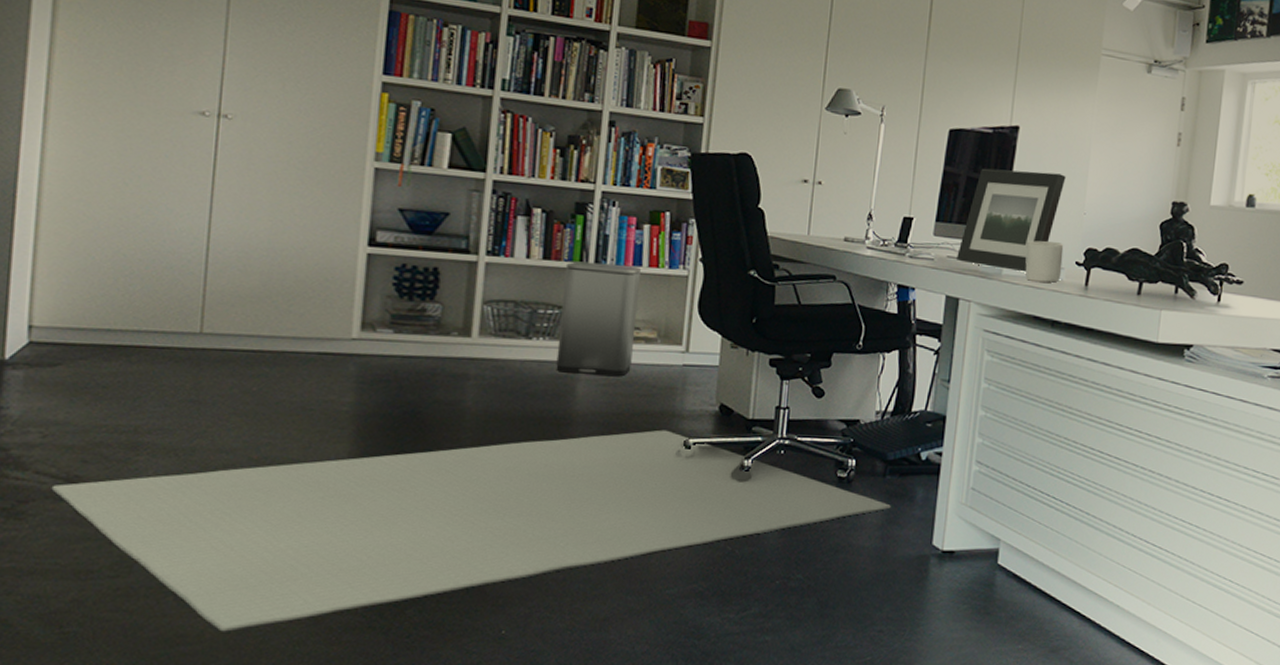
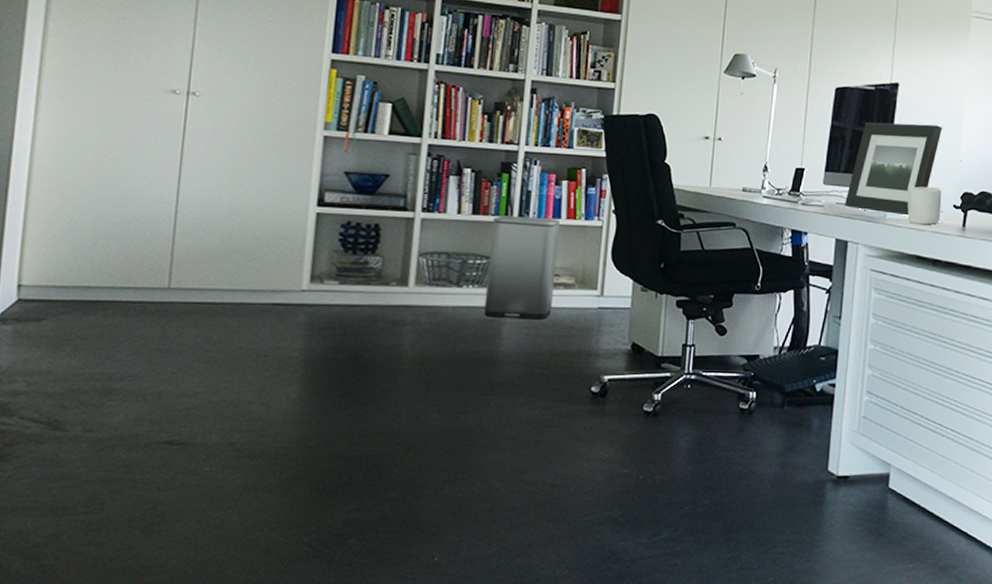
rug: present [51,429,891,633] -> none [33,368,789,564]

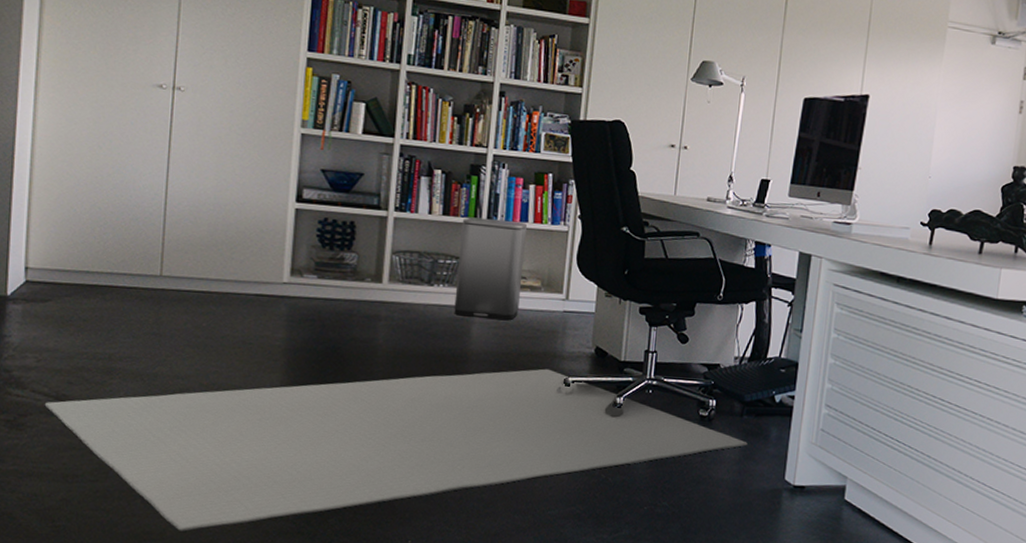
rug: none [33,368,789,564] -> present [44,368,748,533]
picture frame: present [844,122,942,216] -> none [808,134,912,232]
mug: present [907,186,942,225] -> none [873,202,910,241]

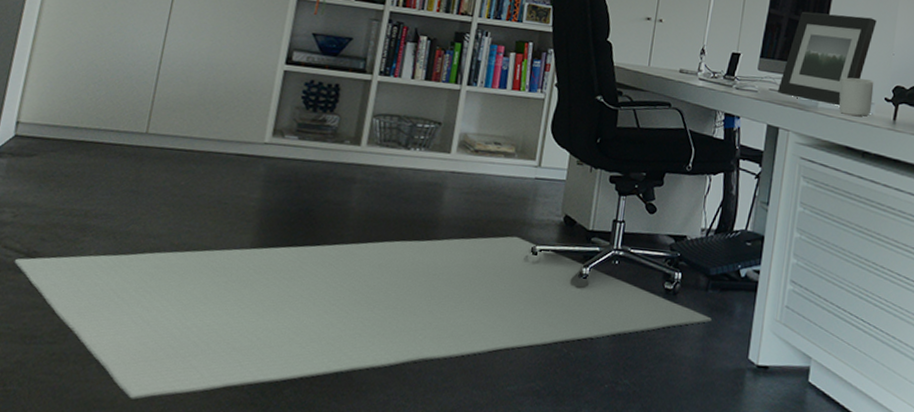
pedal bin: present [454,217,527,321] -> none [428,82,505,186]
picture frame: none [808,134,912,232] -> present [777,12,877,106]
mug: none [873,202,910,241] -> present [838,77,874,117]

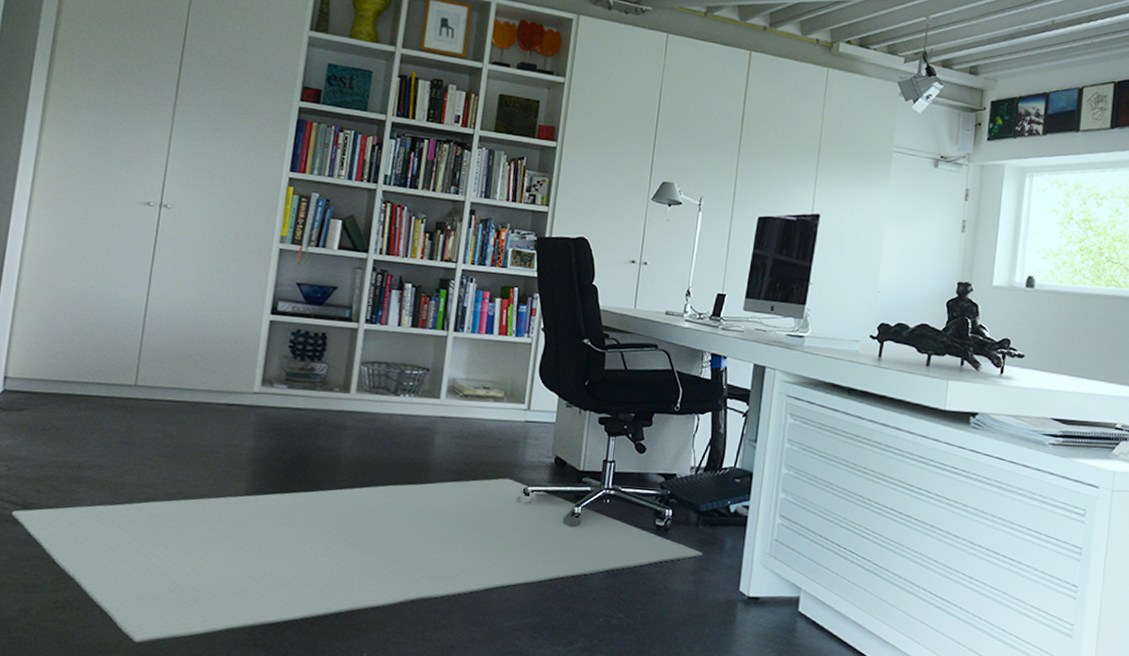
picture frame: present [777,12,877,106] -> none [763,251,861,344]
mug: present [838,77,874,117] -> none [824,316,859,354]

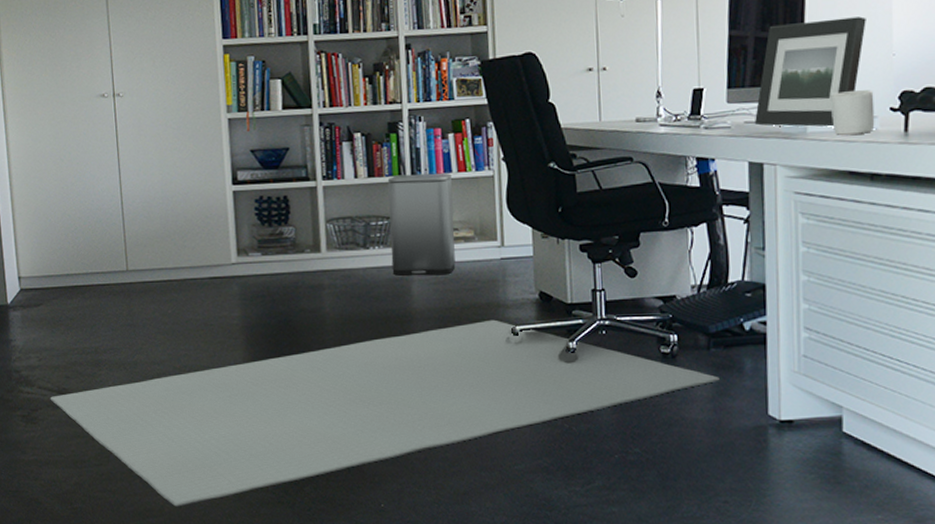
pedal bin: none [418,329,492,430] -> present [387,173,456,276]
picture frame: none [763,251,861,344] -> present [754,16,866,127]
mug: none [824,316,859,354] -> present [829,90,875,135]

